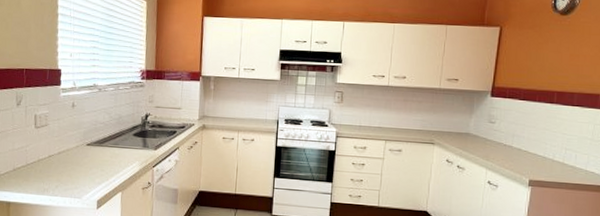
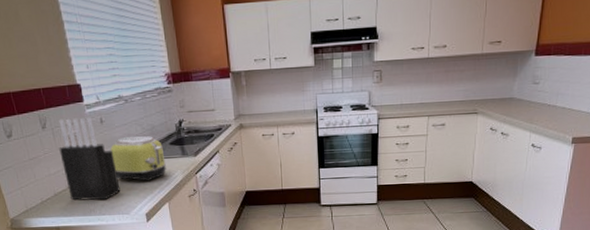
knife block: none [27,98,78,182] -> present [59,117,121,201]
toaster: none [75,123,127,169] -> present [110,136,167,181]

